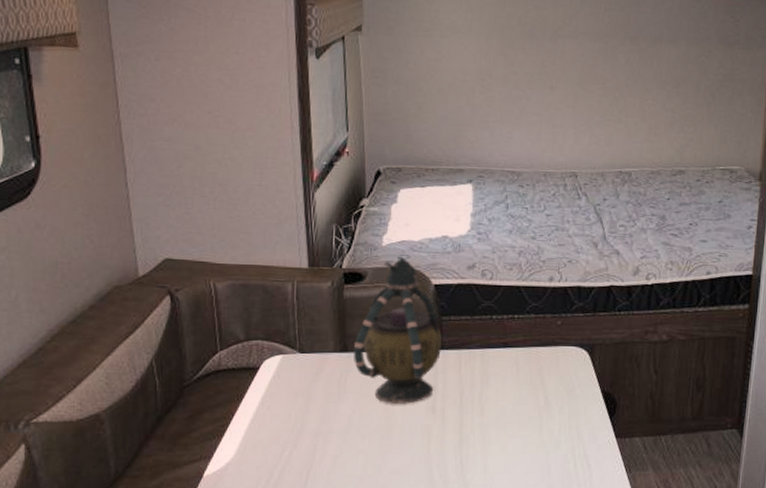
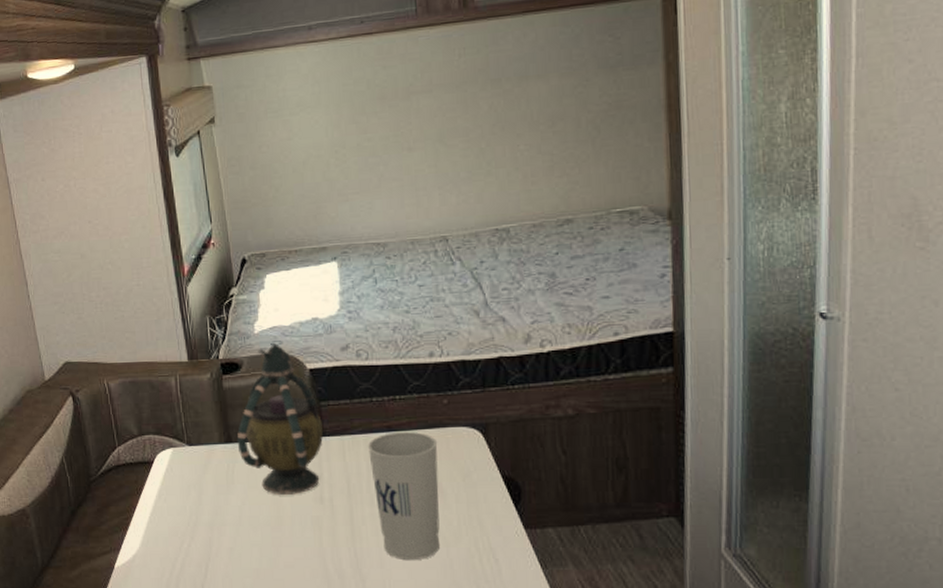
cup: none [483,349,549,467] -> present [367,432,440,561]

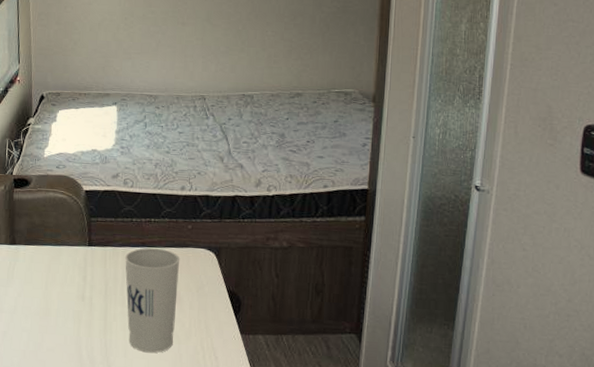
teapot: present [237,343,324,495] -> none [19,167,91,292]

